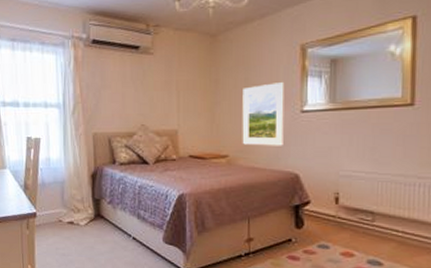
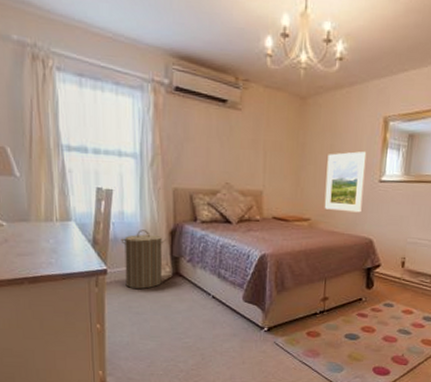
laundry hamper: none [48,174,88,231] -> present [121,230,166,289]

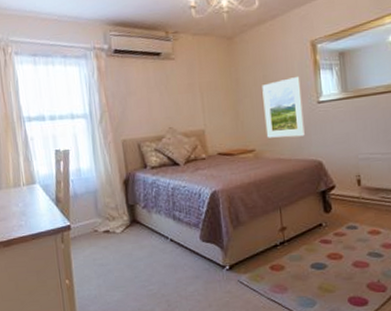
laundry hamper: present [121,230,166,289] -> none [80,183,121,241]

